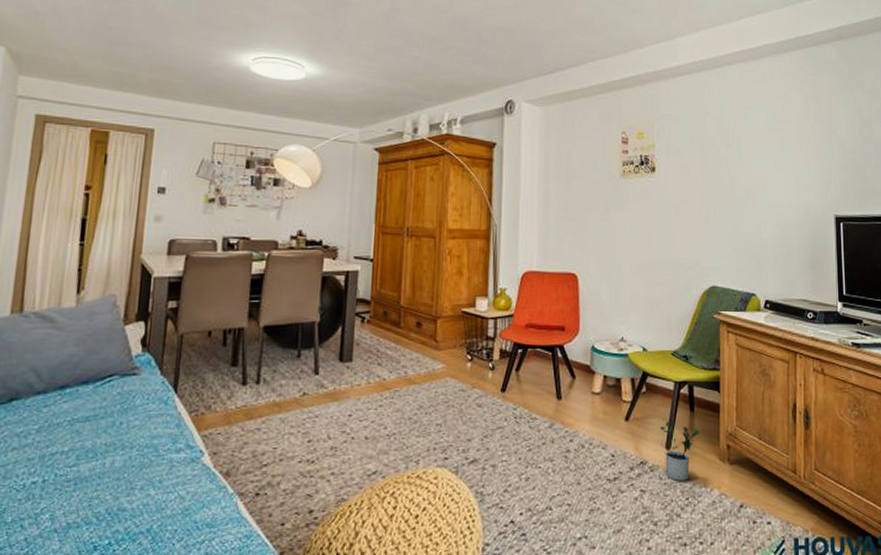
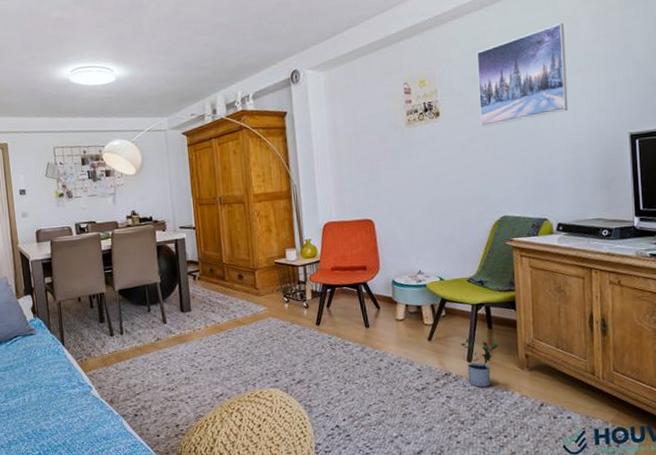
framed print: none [695,98,780,190] -> present [476,23,569,127]

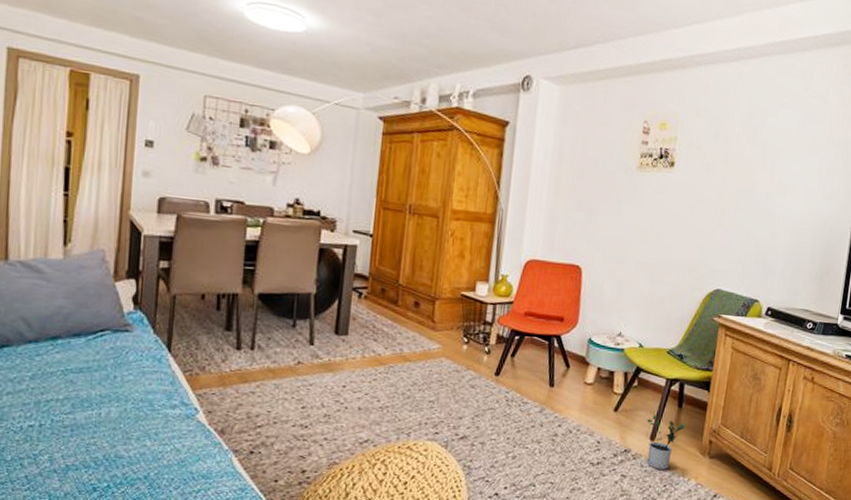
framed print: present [476,23,569,127] -> none [714,97,814,192]

